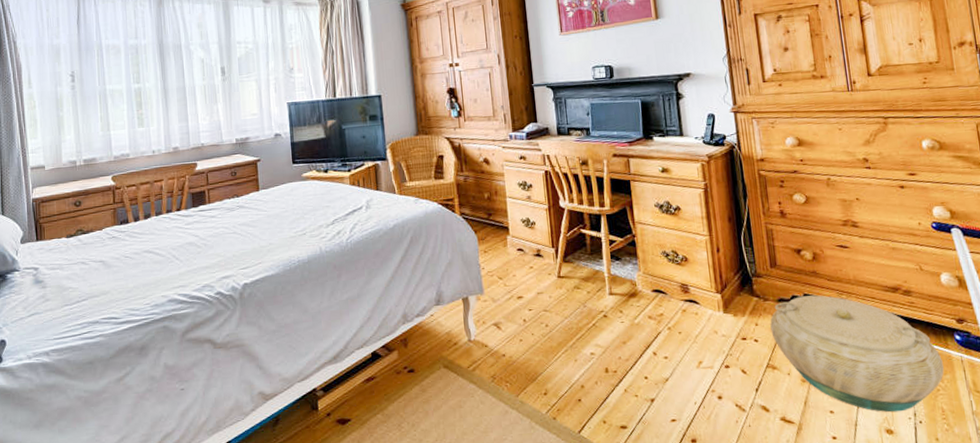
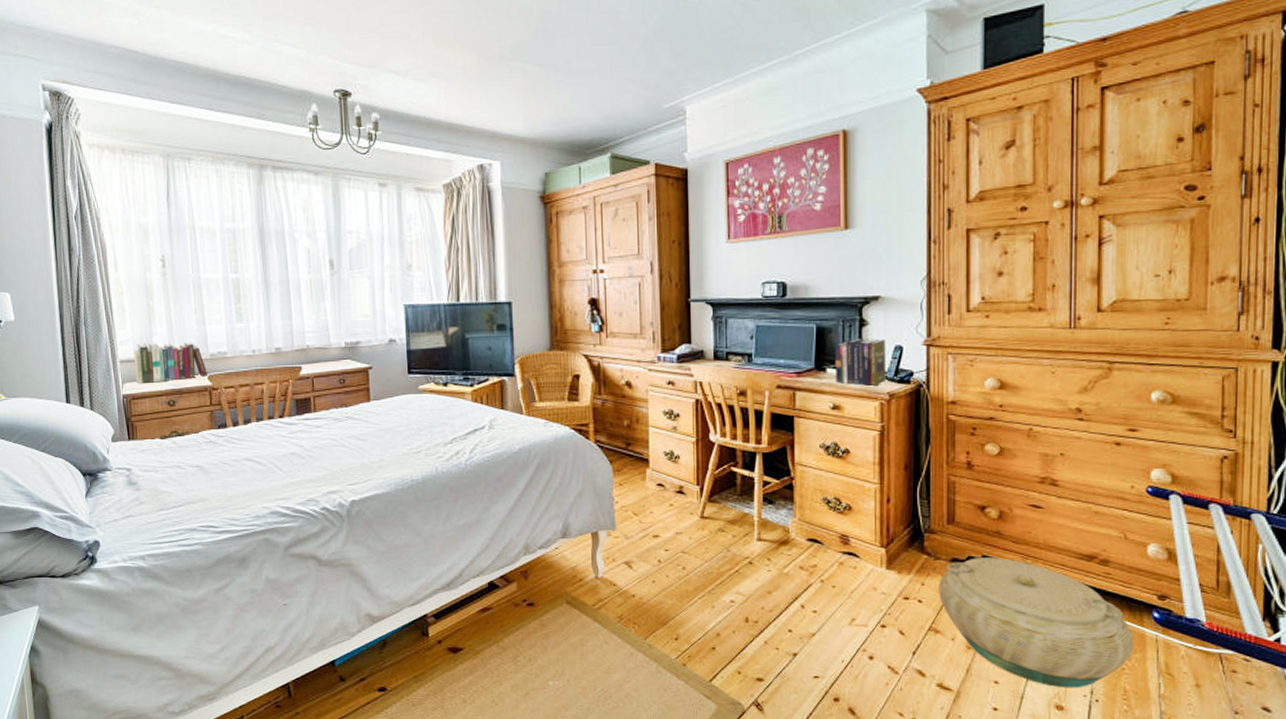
books: none [43,146,112,188] -> present [133,341,209,384]
books: none [658,108,704,150] -> present [834,338,886,387]

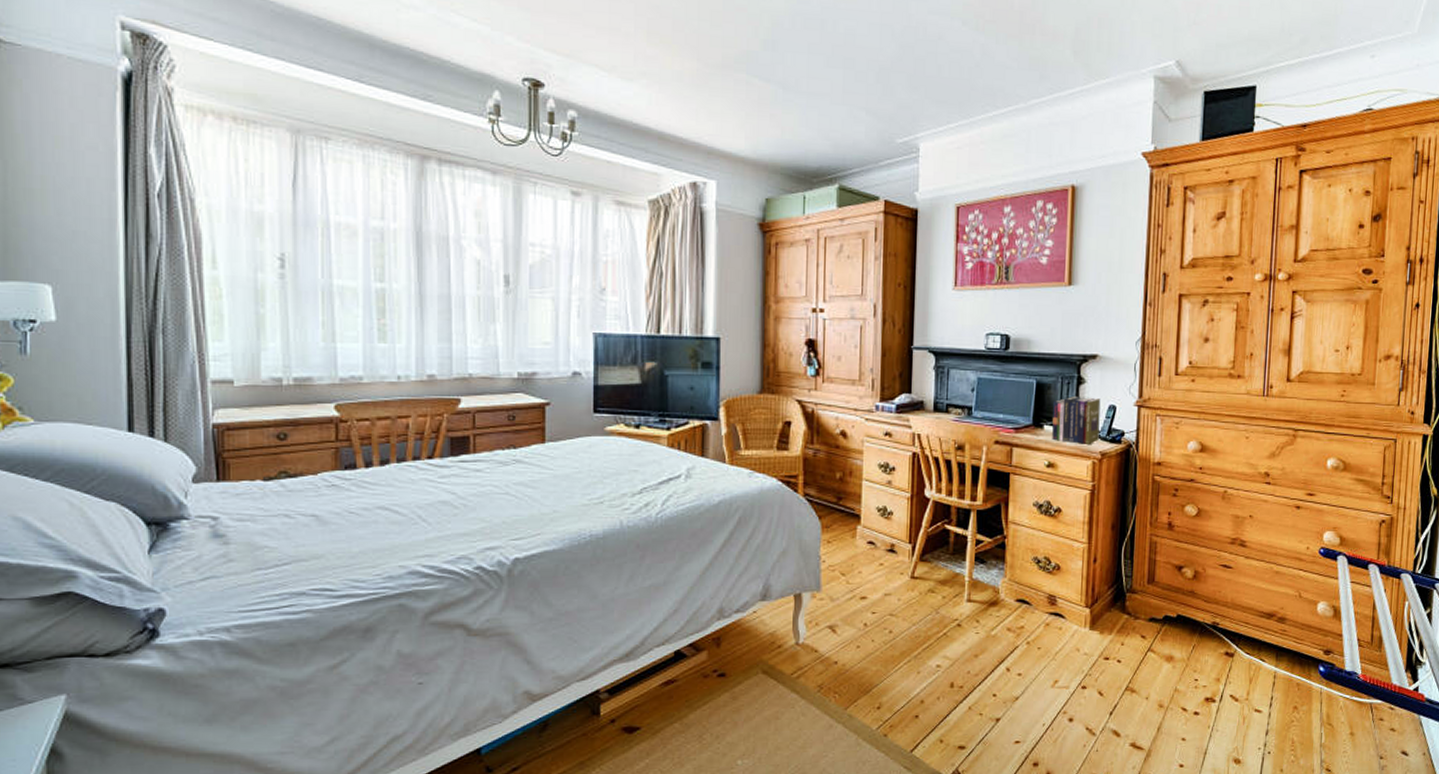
books: present [133,341,209,384] -> none [232,361,336,412]
basket: present [938,558,1134,688] -> none [1136,616,1302,742]

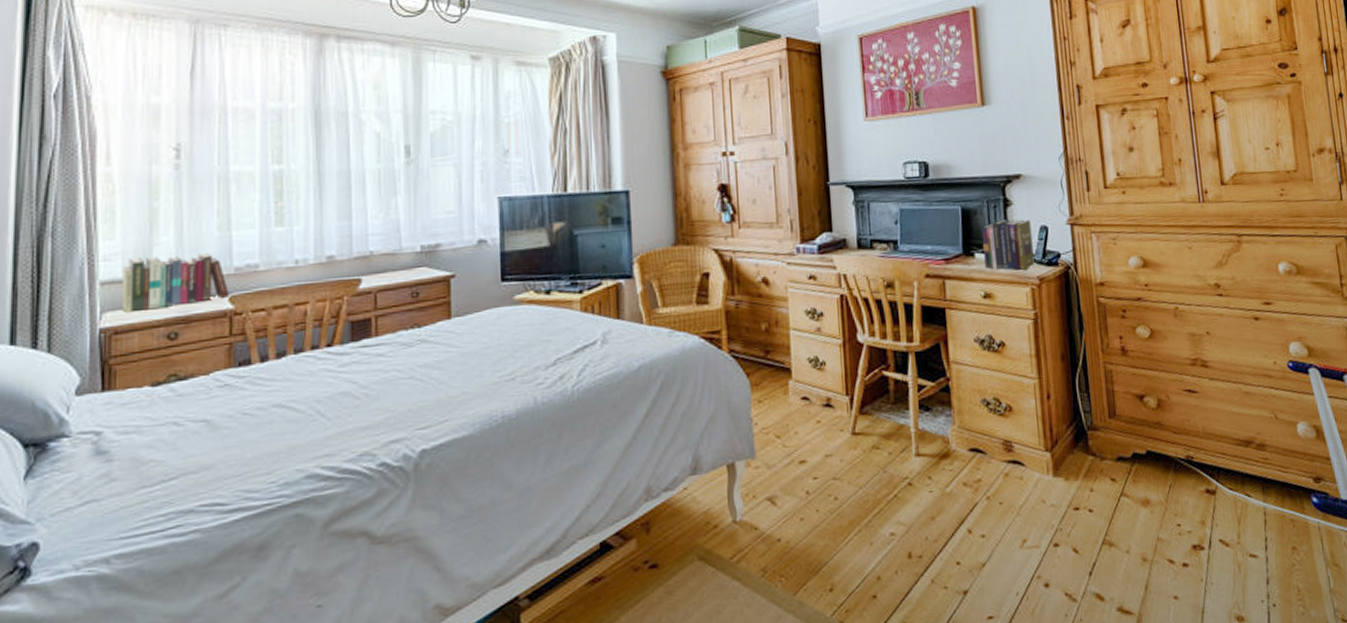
books: none [232,361,336,412] -> present [122,252,230,313]

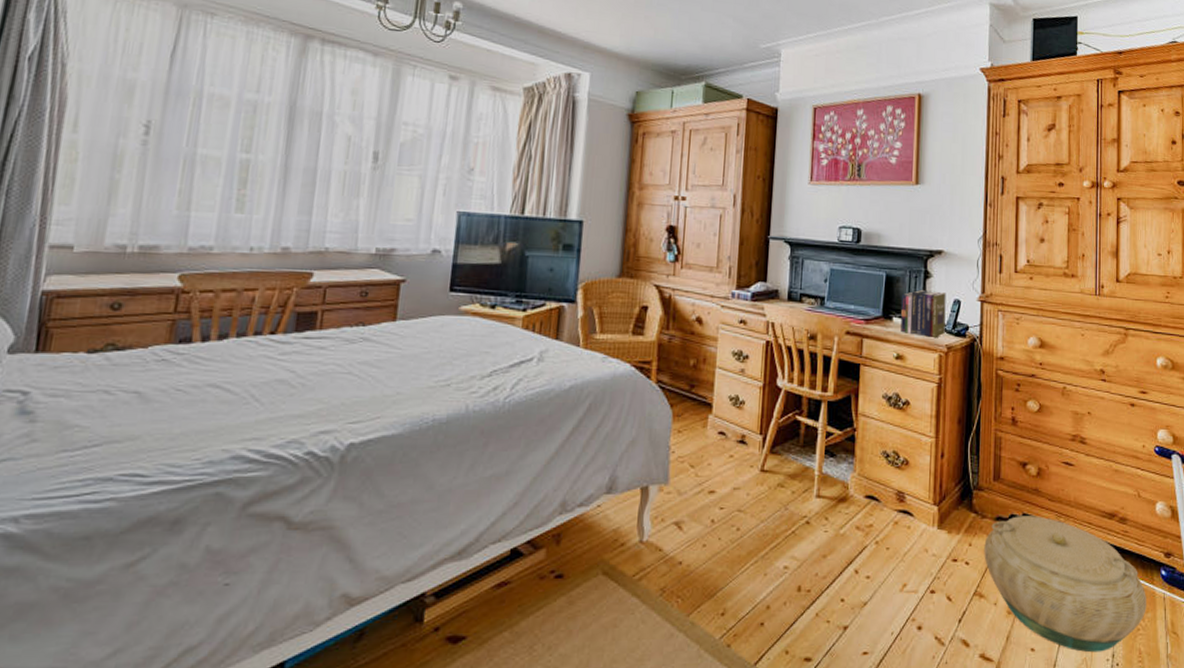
books: present [122,252,230,313] -> none [68,226,180,279]
basket: none [1107,451,1300,595] -> present [984,516,1146,653]

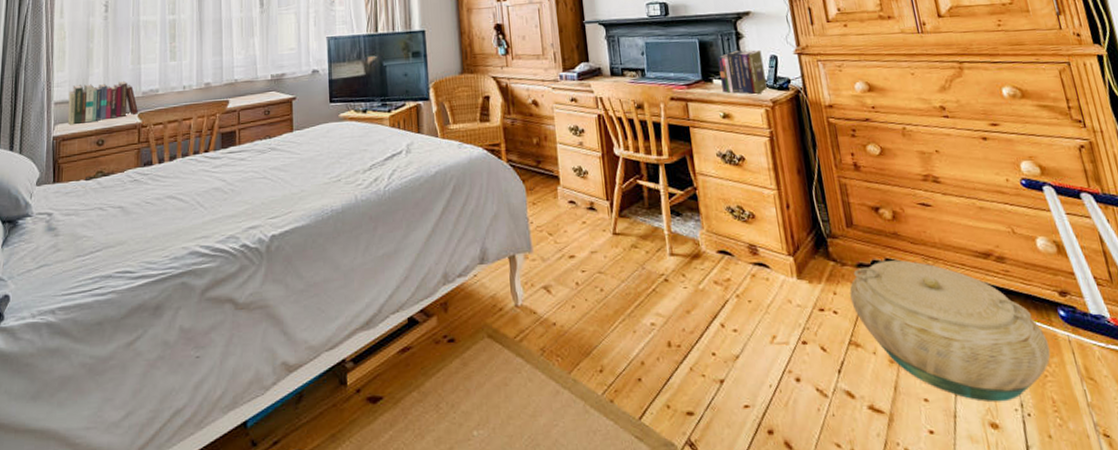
books: none [68,226,180,279] -> present [67,80,139,125]

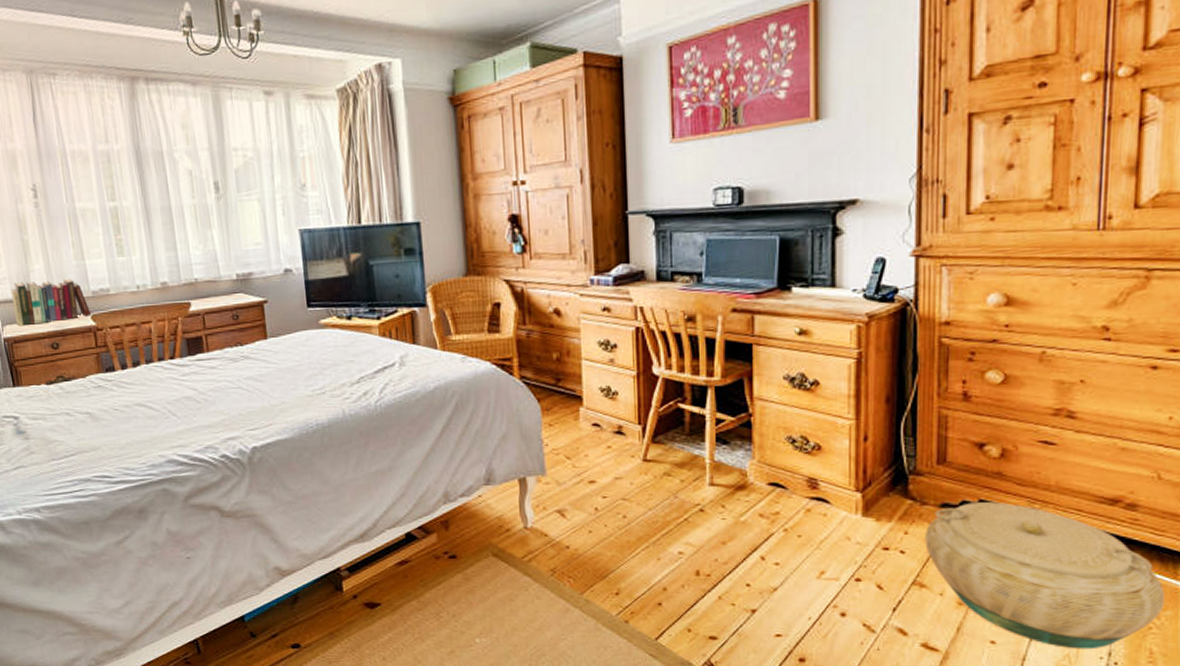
books: present [717,49,767,95] -> none [801,249,865,307]

